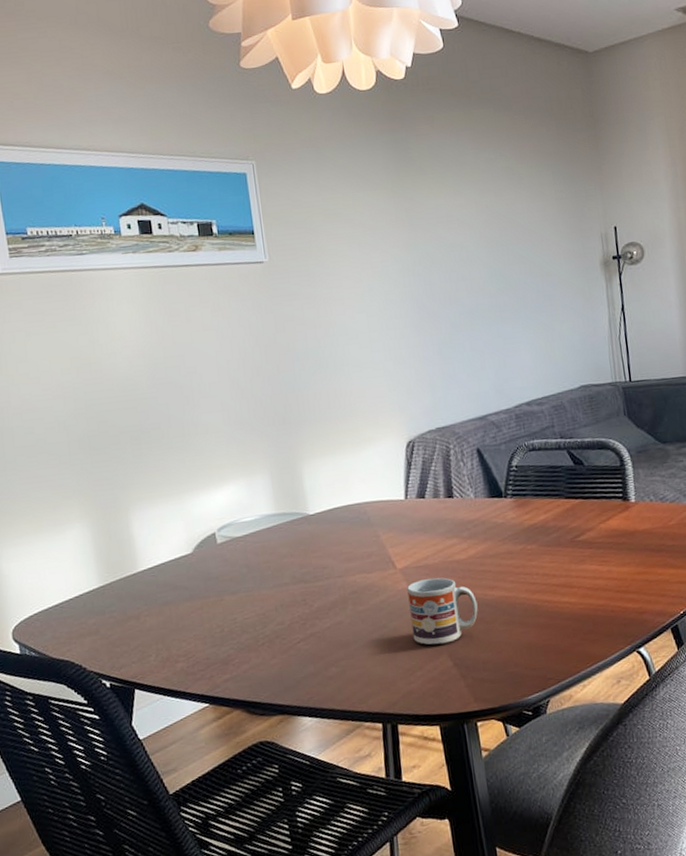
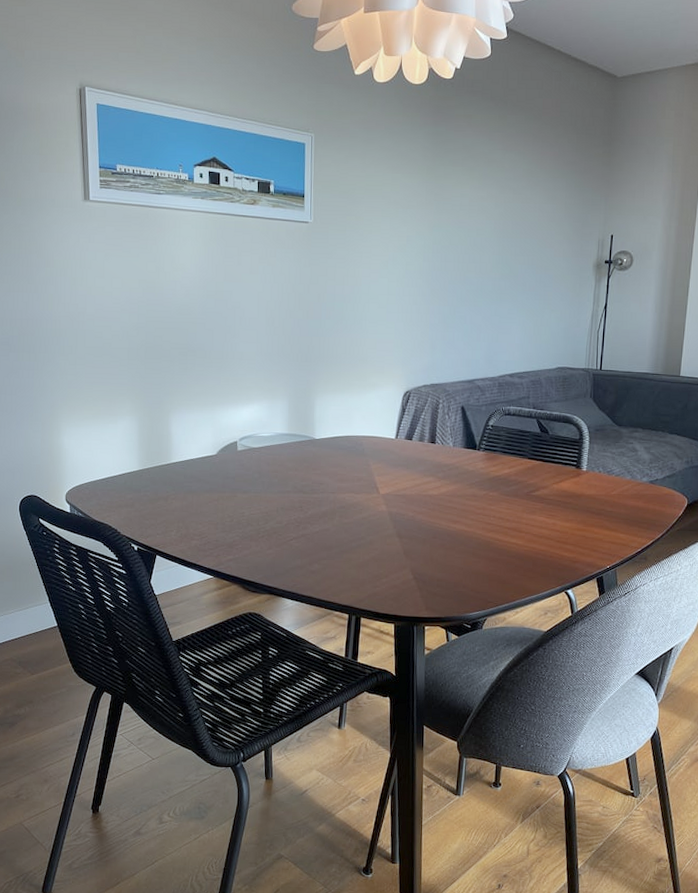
cup: present [407,577,478,645] -> none [384,506,441,560]

